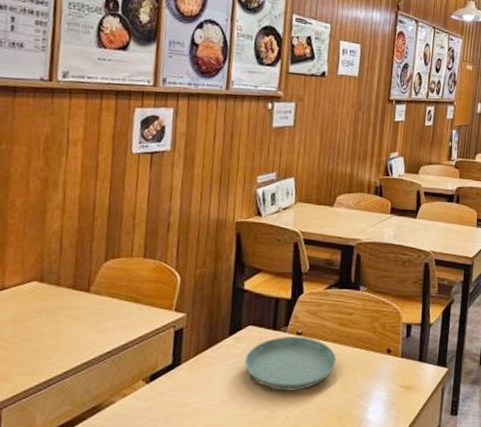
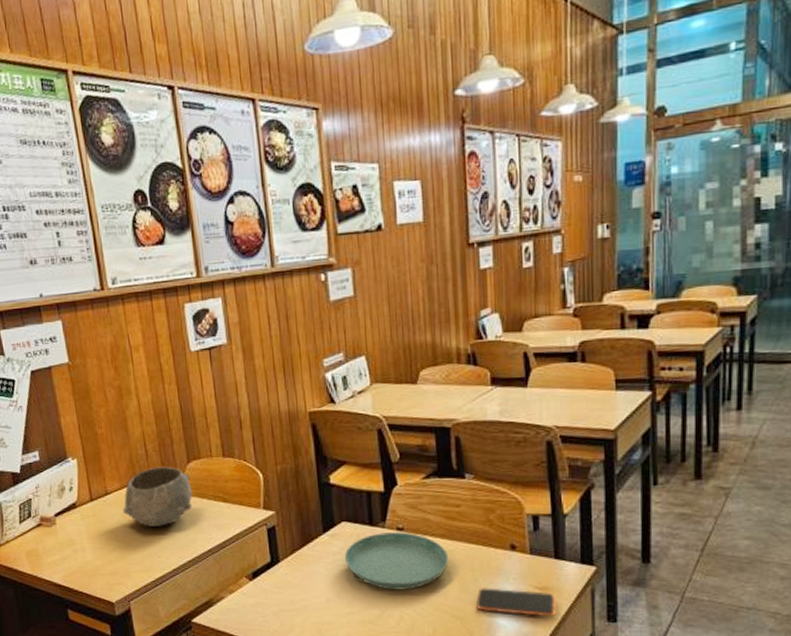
bowl: none [17,263,104,326] -> present [122,466,193,527]
smartphone: none [353,387,417,413] -> present [476,588,558,617]

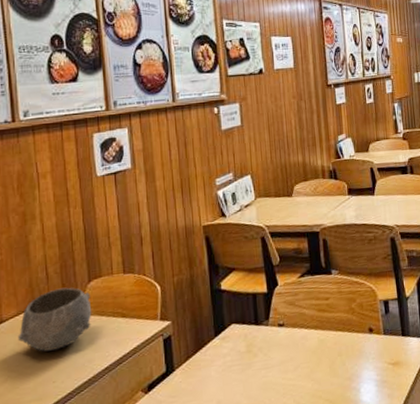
saucer: present [344,532,449,590] -> none [233,327,322,384]
smartphone: present [476,588,558,617] -> none [344,367,407,392]

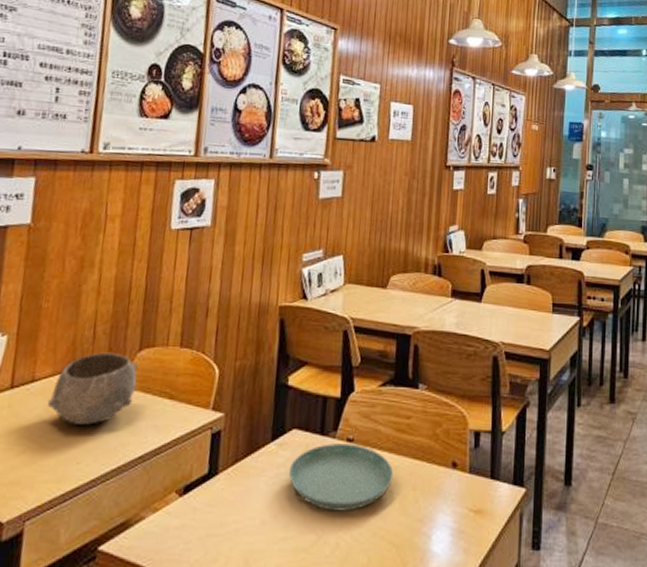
saucer: none [233,327,322,384] -> present [288,443,394,511]

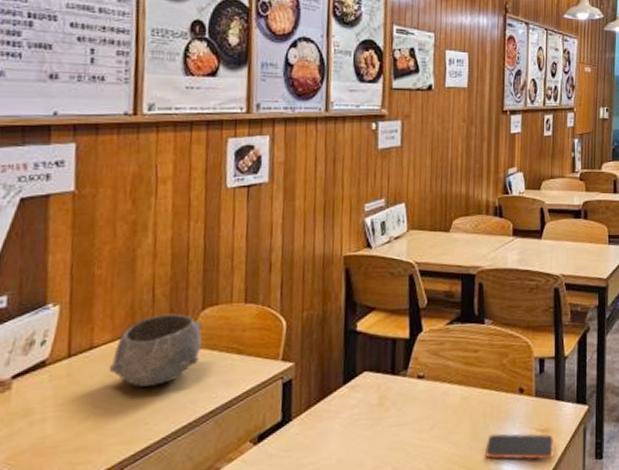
saucer: present [288,443,394,511] -> none [362,380,464,444]
smartphone: none [414,510,490,544] -> present [485,433,556,460]

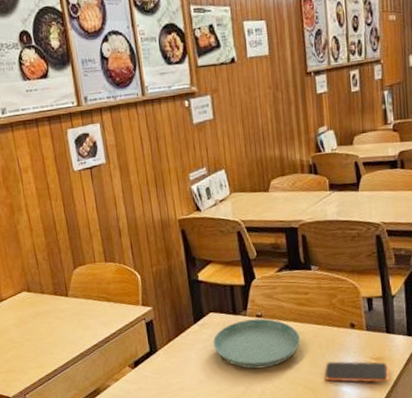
bowl: present [108,313,203,387] -> none [16,273,80,328]
saucer: none [362,380,464,444] -> present [213,318,301,369]

